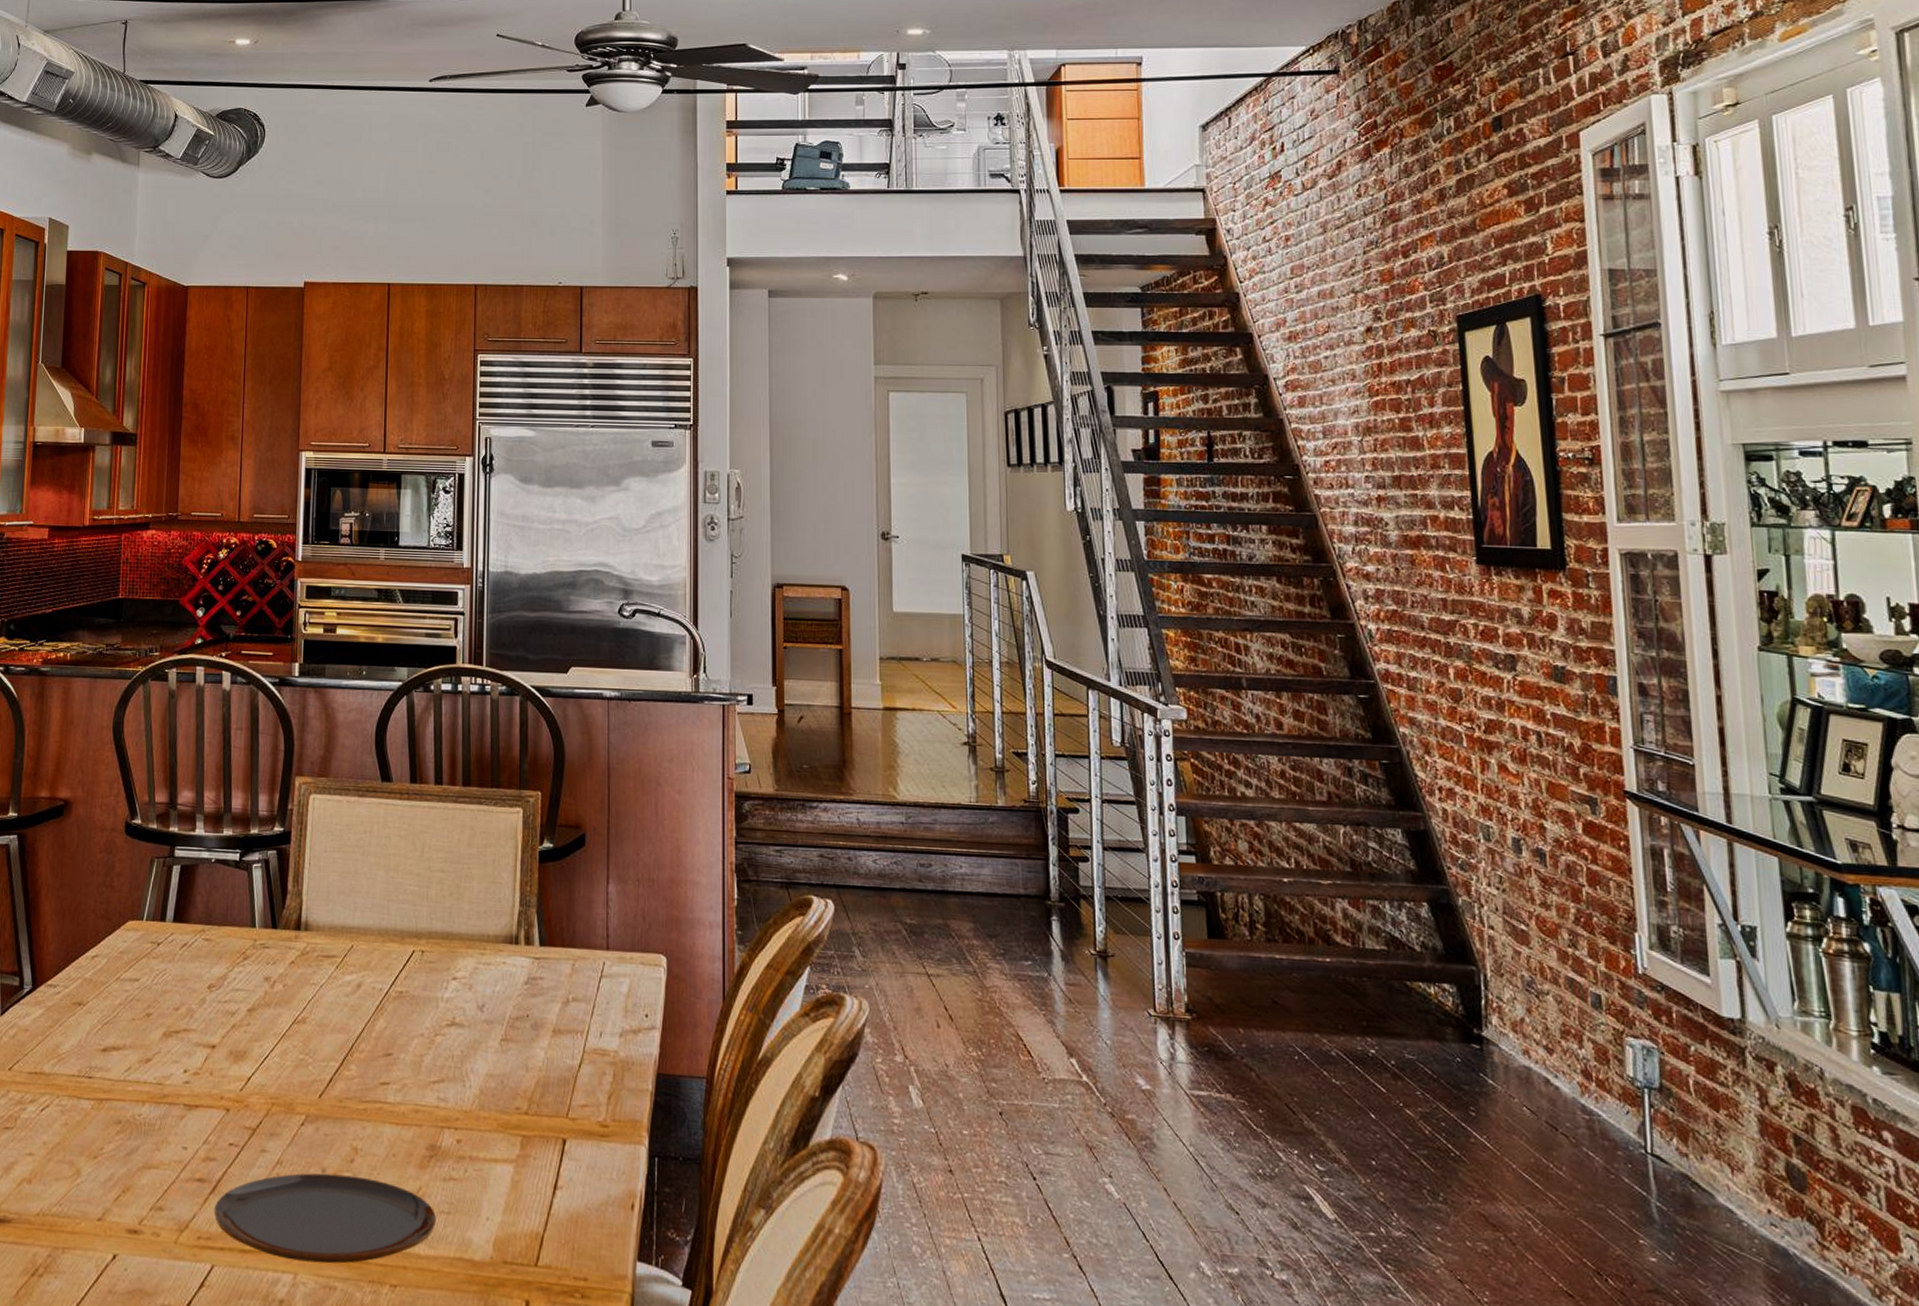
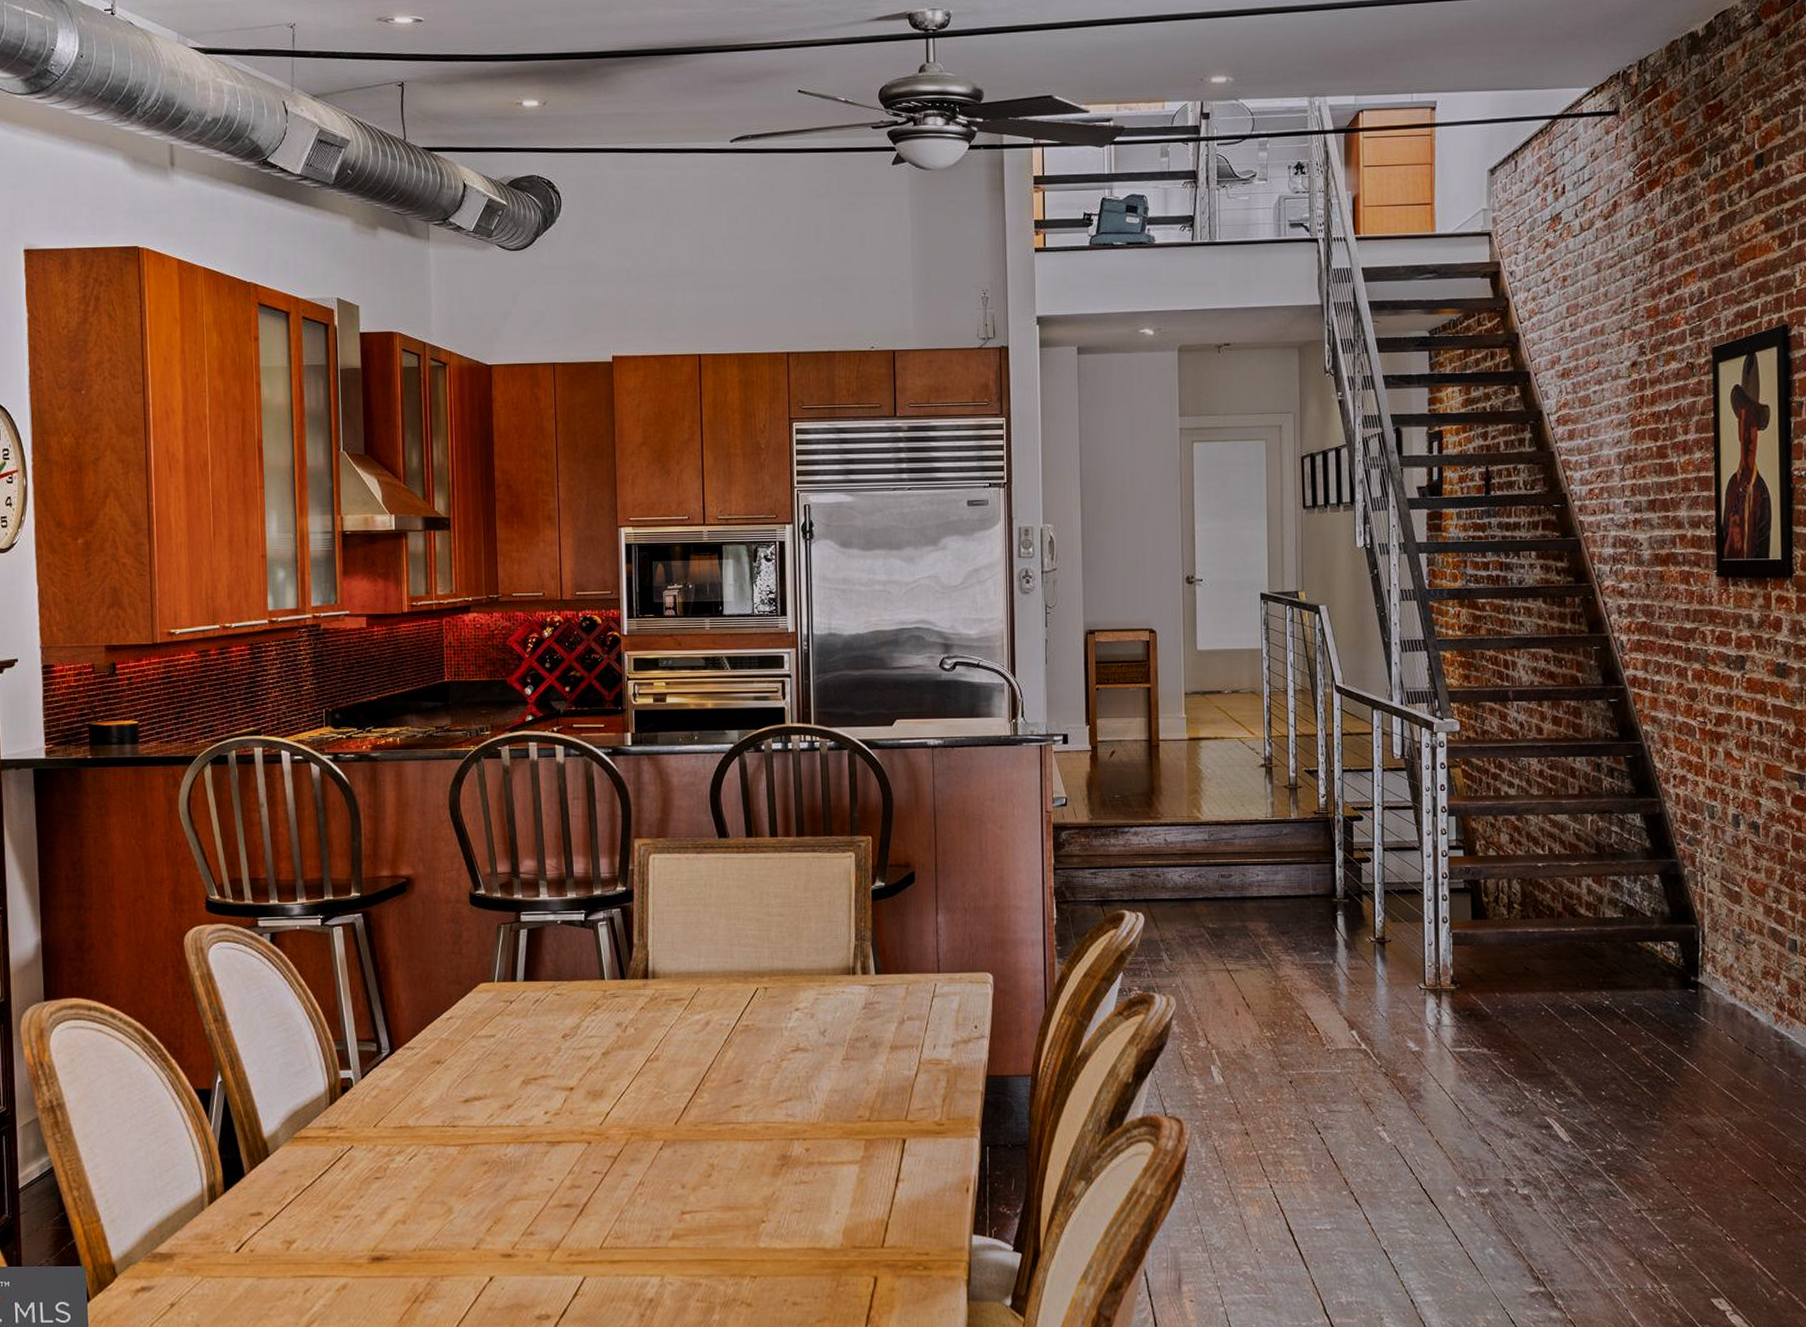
plate: present [214,1173,437,1264] -> none [582,1188,790,1265]

